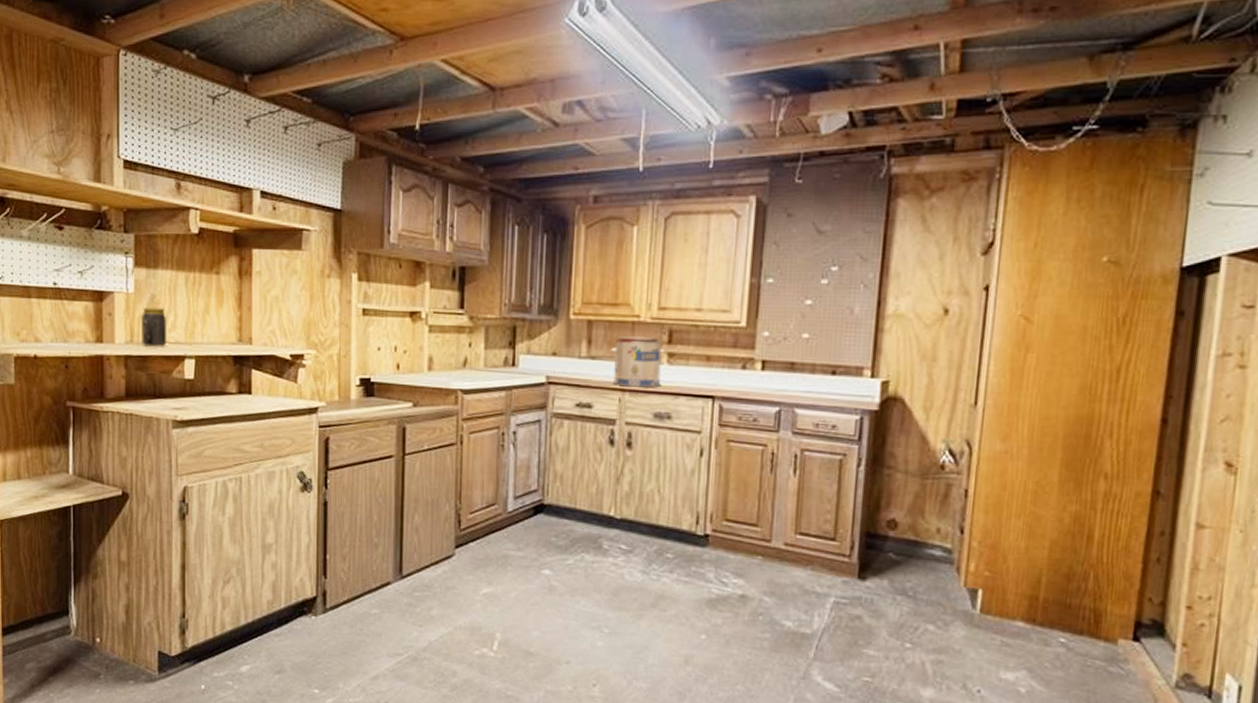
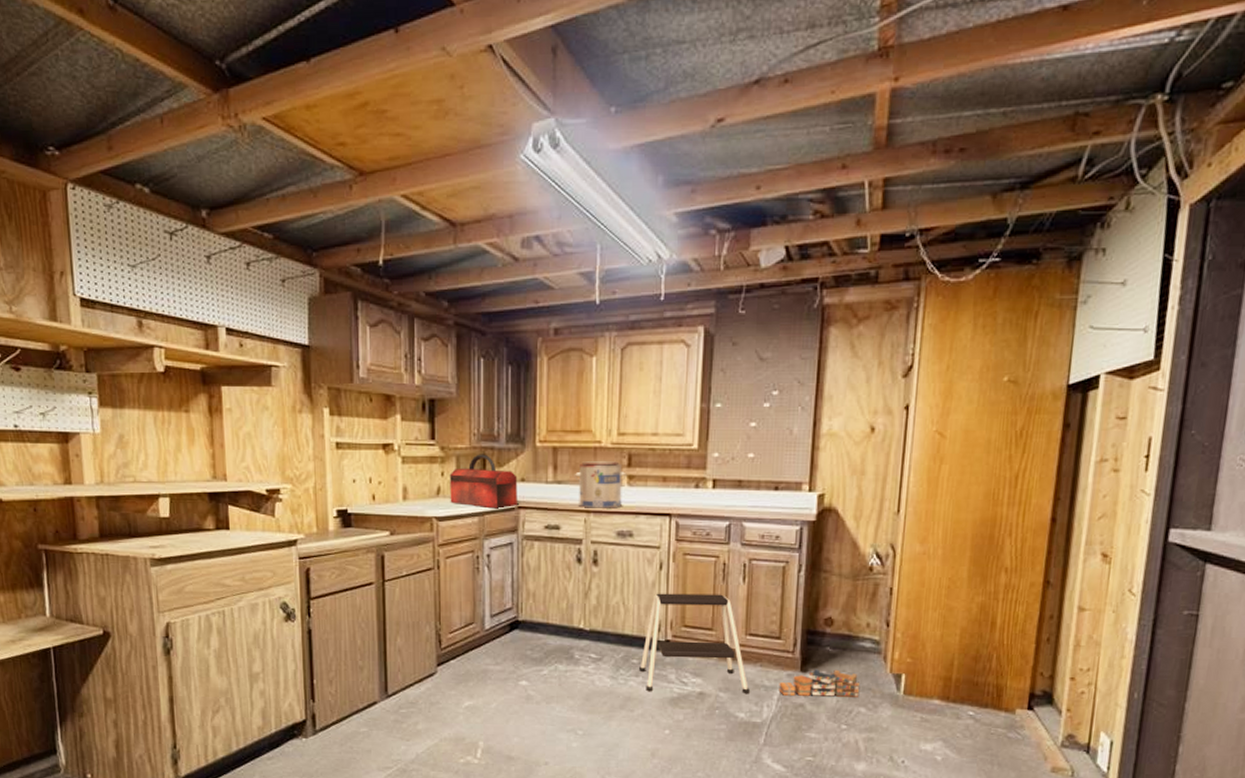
jar: present [142,307,166,348] -> none [111,446,139,488]
toolbox: none [476,325,549,384] -> present [449,454,517,509]
step stool: none [674,482,799,600] -> present [639,593,750,693]
cardboard boxes: none [832,577,929,612] -> present [778,669,861,697]

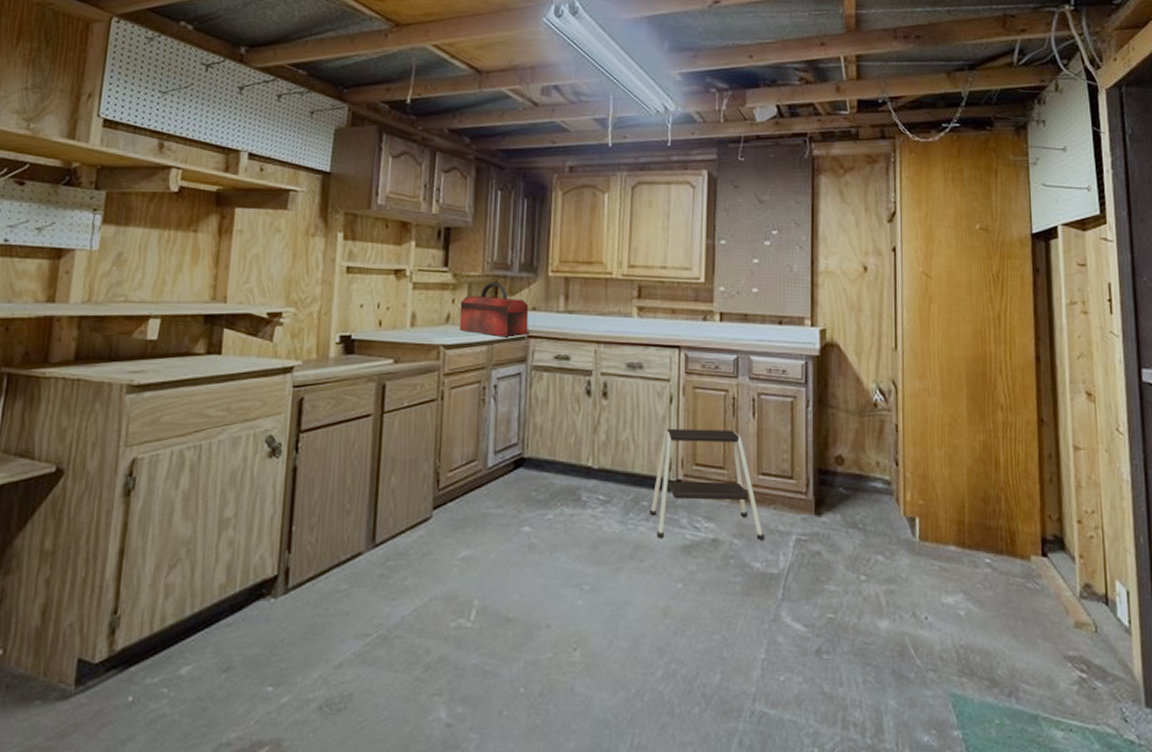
paint can: present [574,460,627,509] -> none [585,291,637,340]
cardboard boxes: present [778,669,861,697] -> none [794,512,876,544]

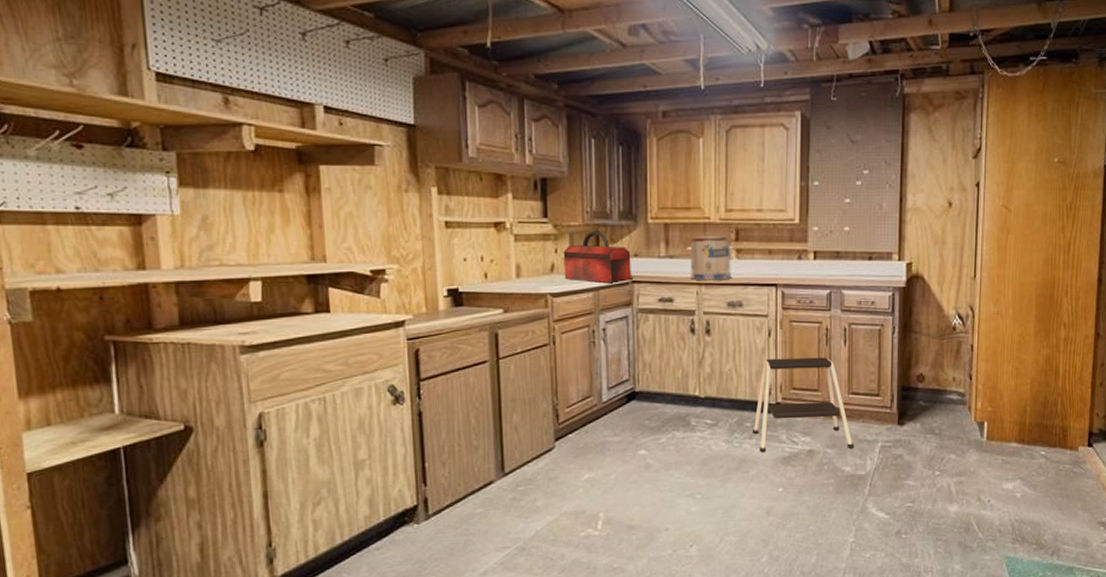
paint can: none [585,291,637,340] -> present [685,235,735,281]

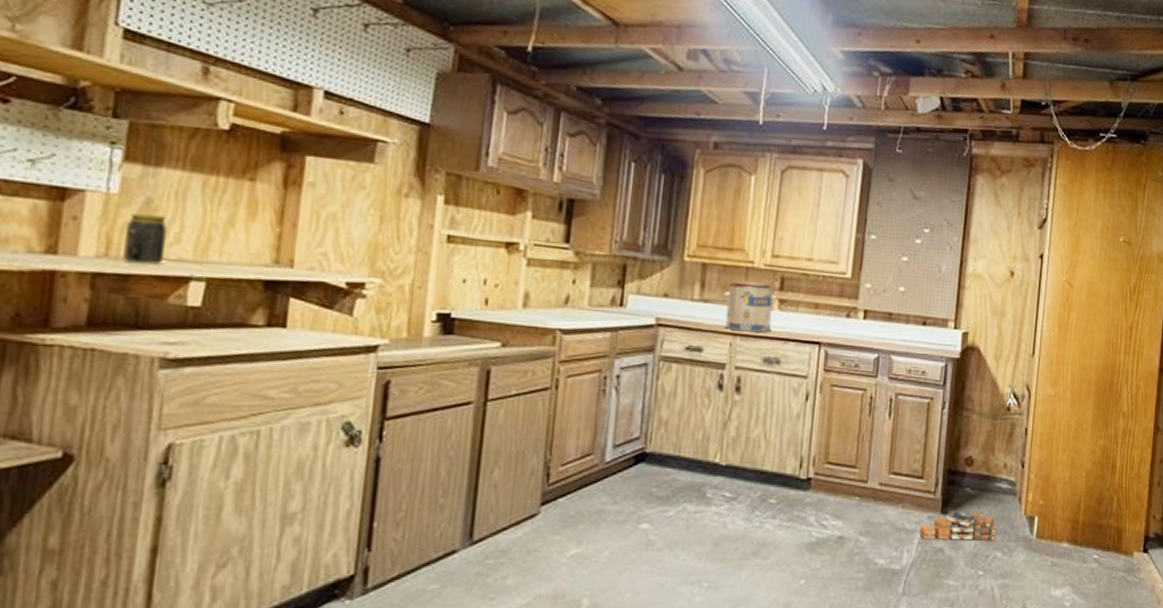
jar: none [192,228,225,272] -> present [123,213,167,265]
toolbox: present [563,231,631,284] -> none [579,263,660,325]
step stool: present [753,357,854,453] -> none [777,426,891,537]
cardboard boxes: none [879,421,950,448] -> present [919,511,997,541]

